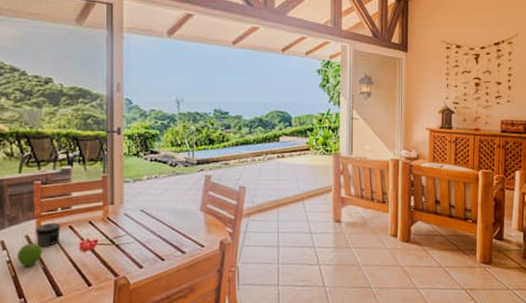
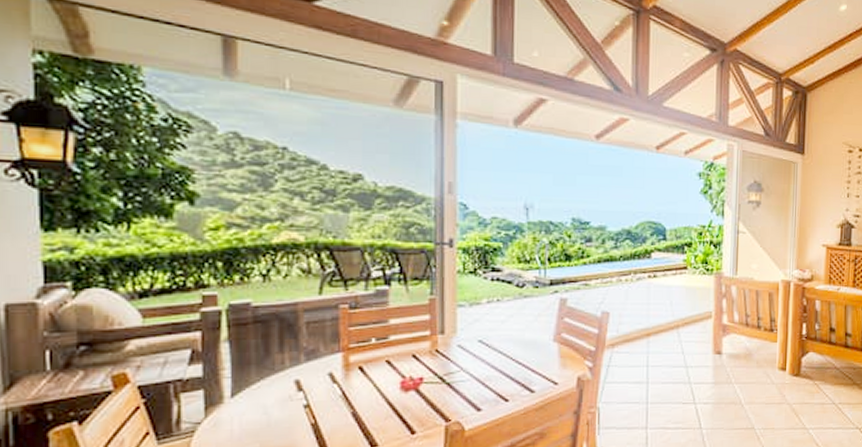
fruit: present [18,242,42,266] -> none [318,381,351,411]
jar: present [35,222,61,246] -> none [341,356,375,386]

